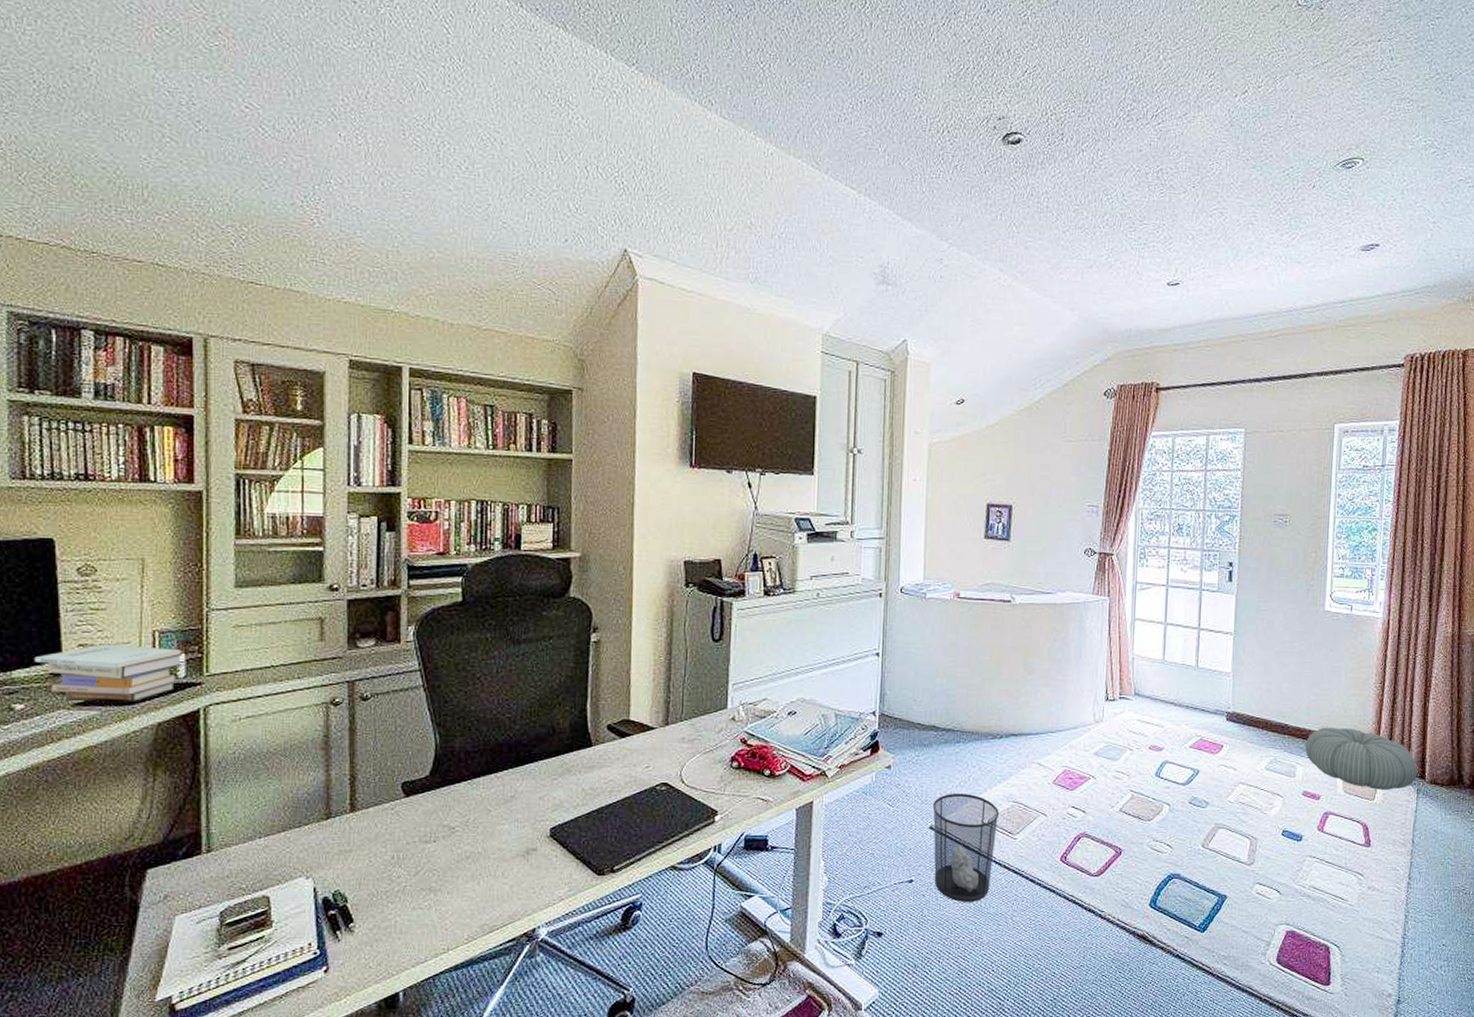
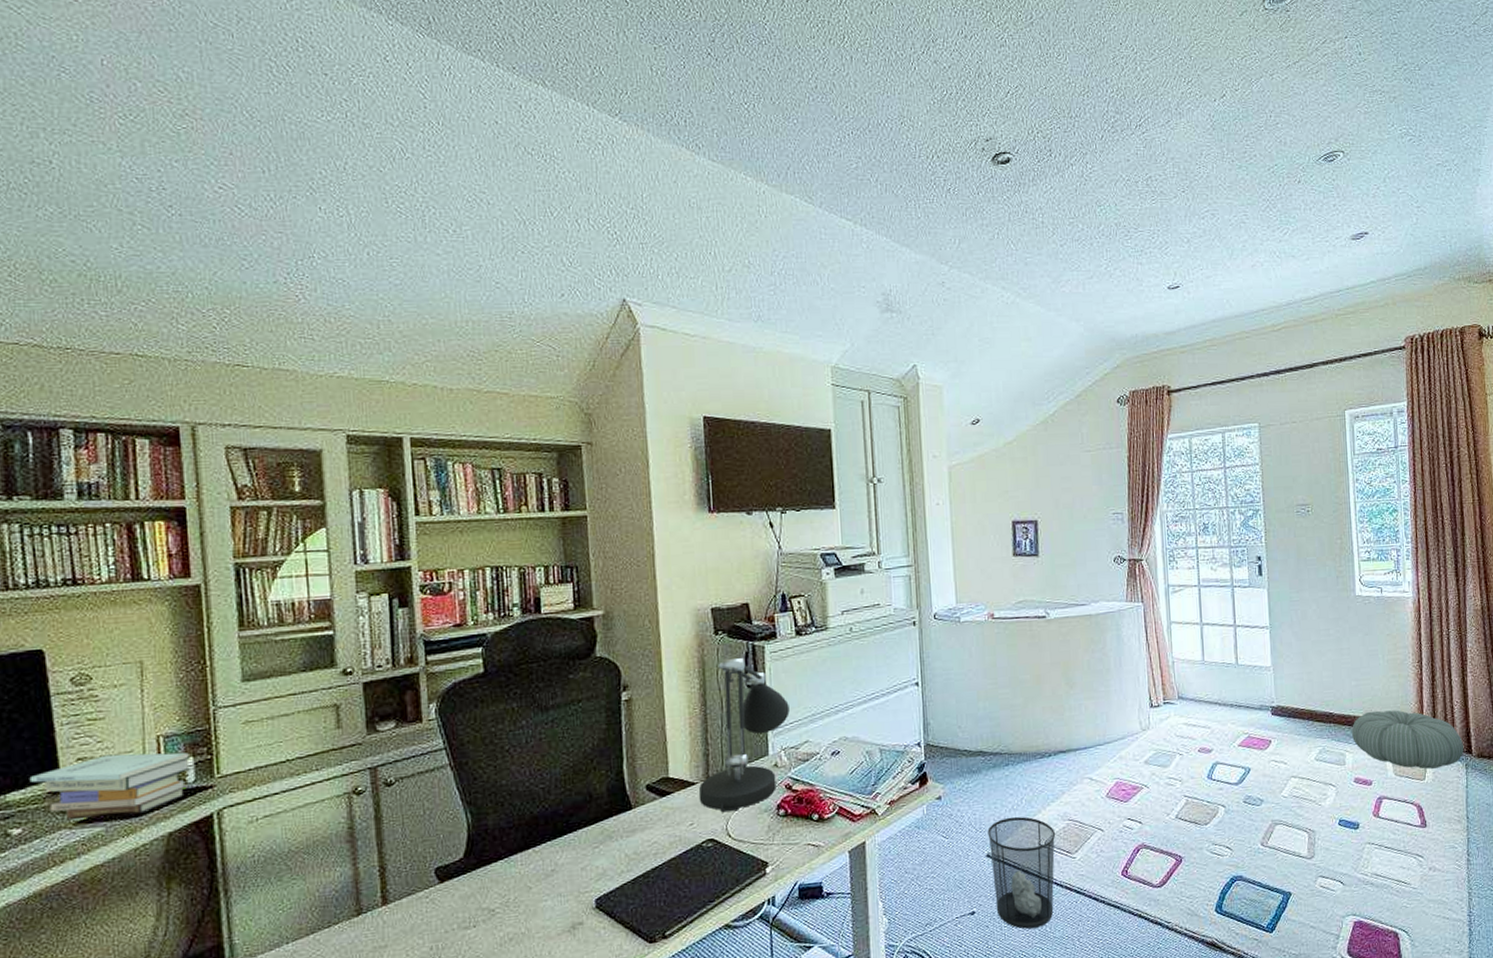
desk lamp: none [656,611,751,759] -> present [699,657,790,813]

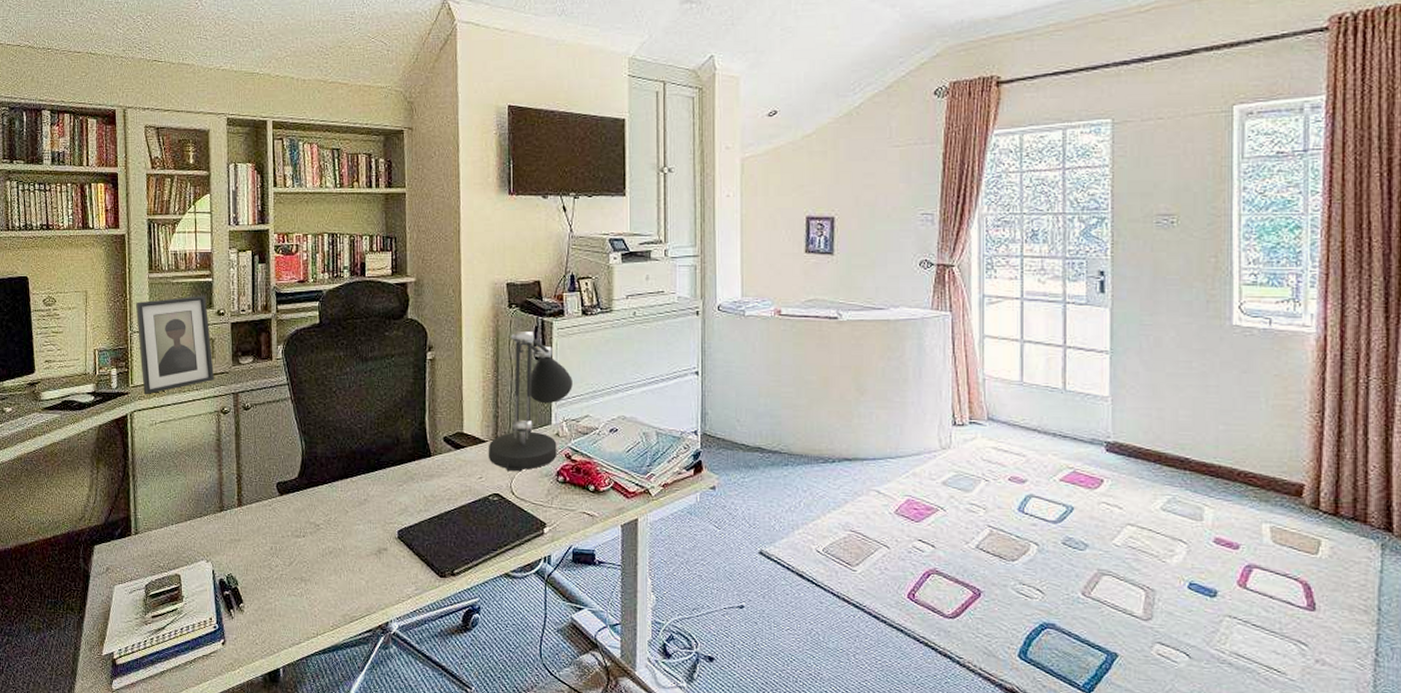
books: present [29,752,191,819] -> none [17,360,115,408]
picture frame: none [221,653,341,786] -> present [136,296,214,395]
waste bin: present [987,816,1056,929] -> none [762,518,836,634]
pouf: present [1352,710,1464,769] -> none [1215,463,1381,543]

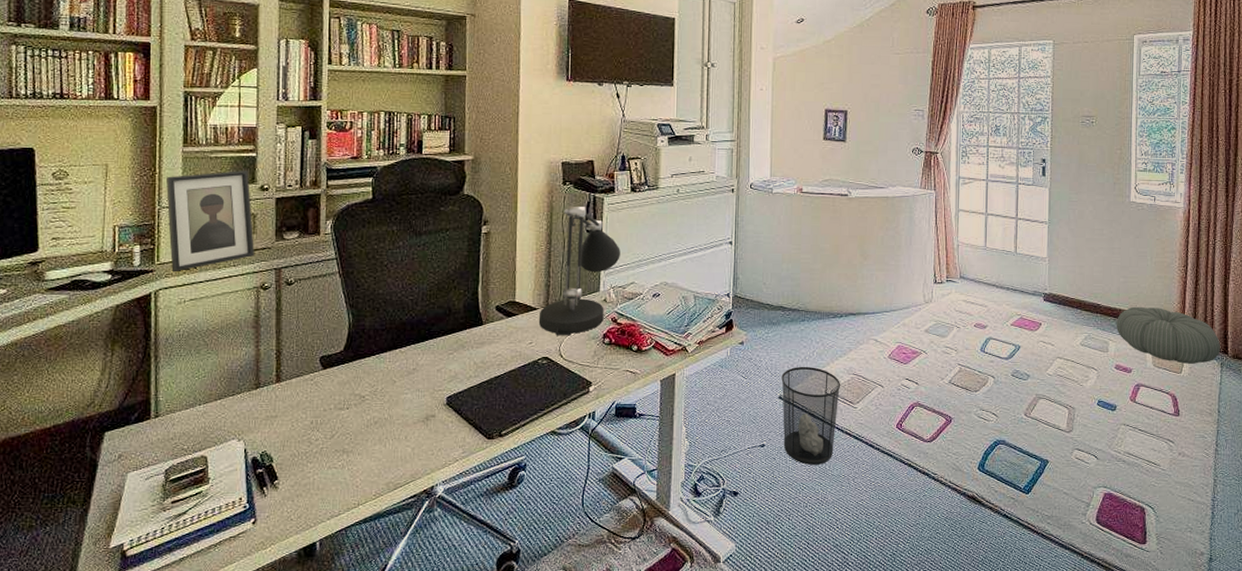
waste bin: none [762,518,836,634] -> present [781,366,841,465]
pouf: none [1215,463,1381,543] -> present [1117,306,1221,364]

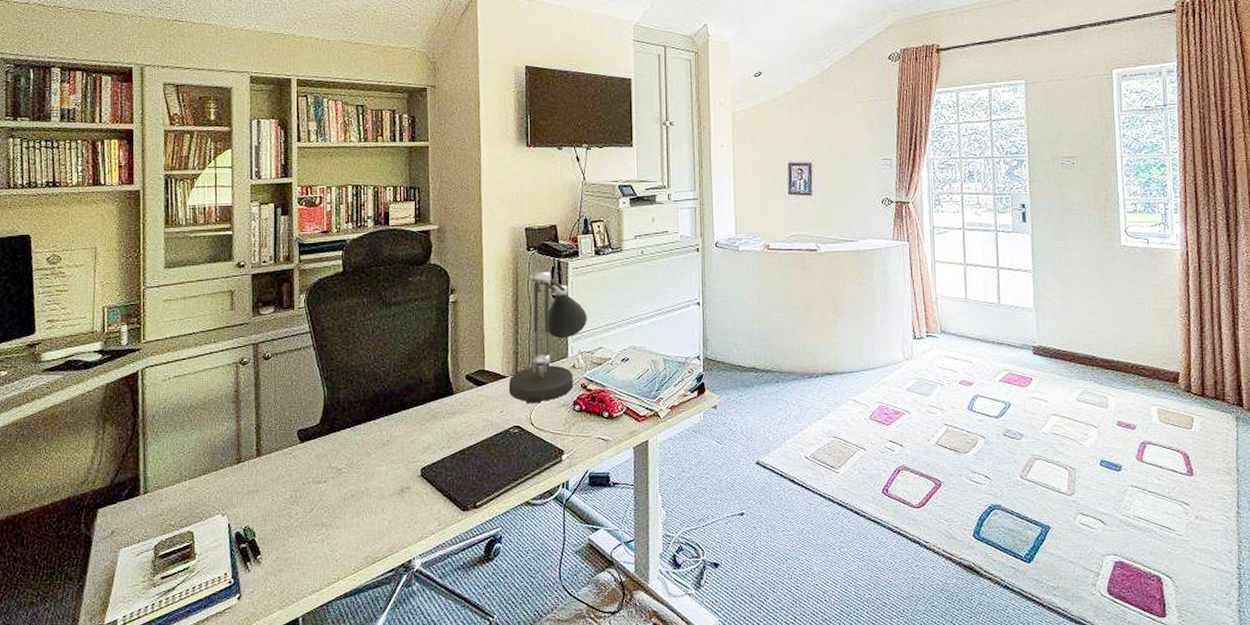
picture frame: present [166,171,254,273] -> none [150,249,233,350]
waste bin: present [781,366,841,465] -> none [758,429,821,534]
pouf: present [1117,306,1221,364] -> none [1115,357,1235,418]

